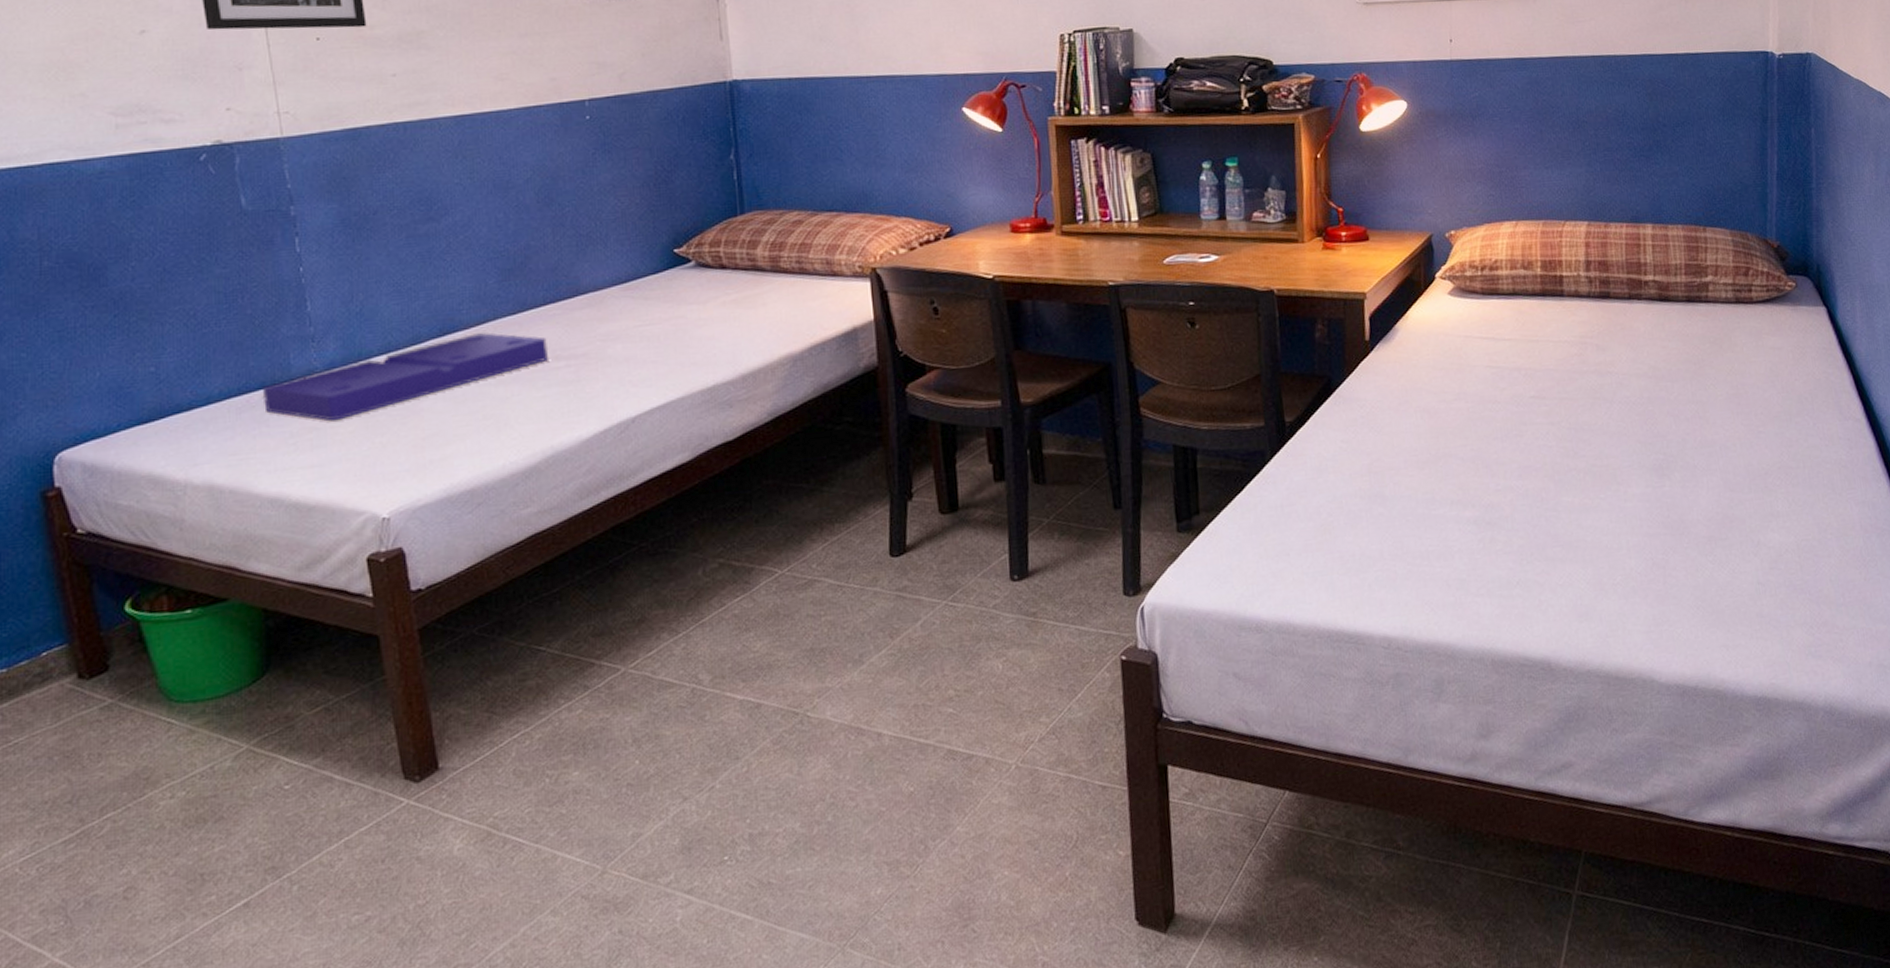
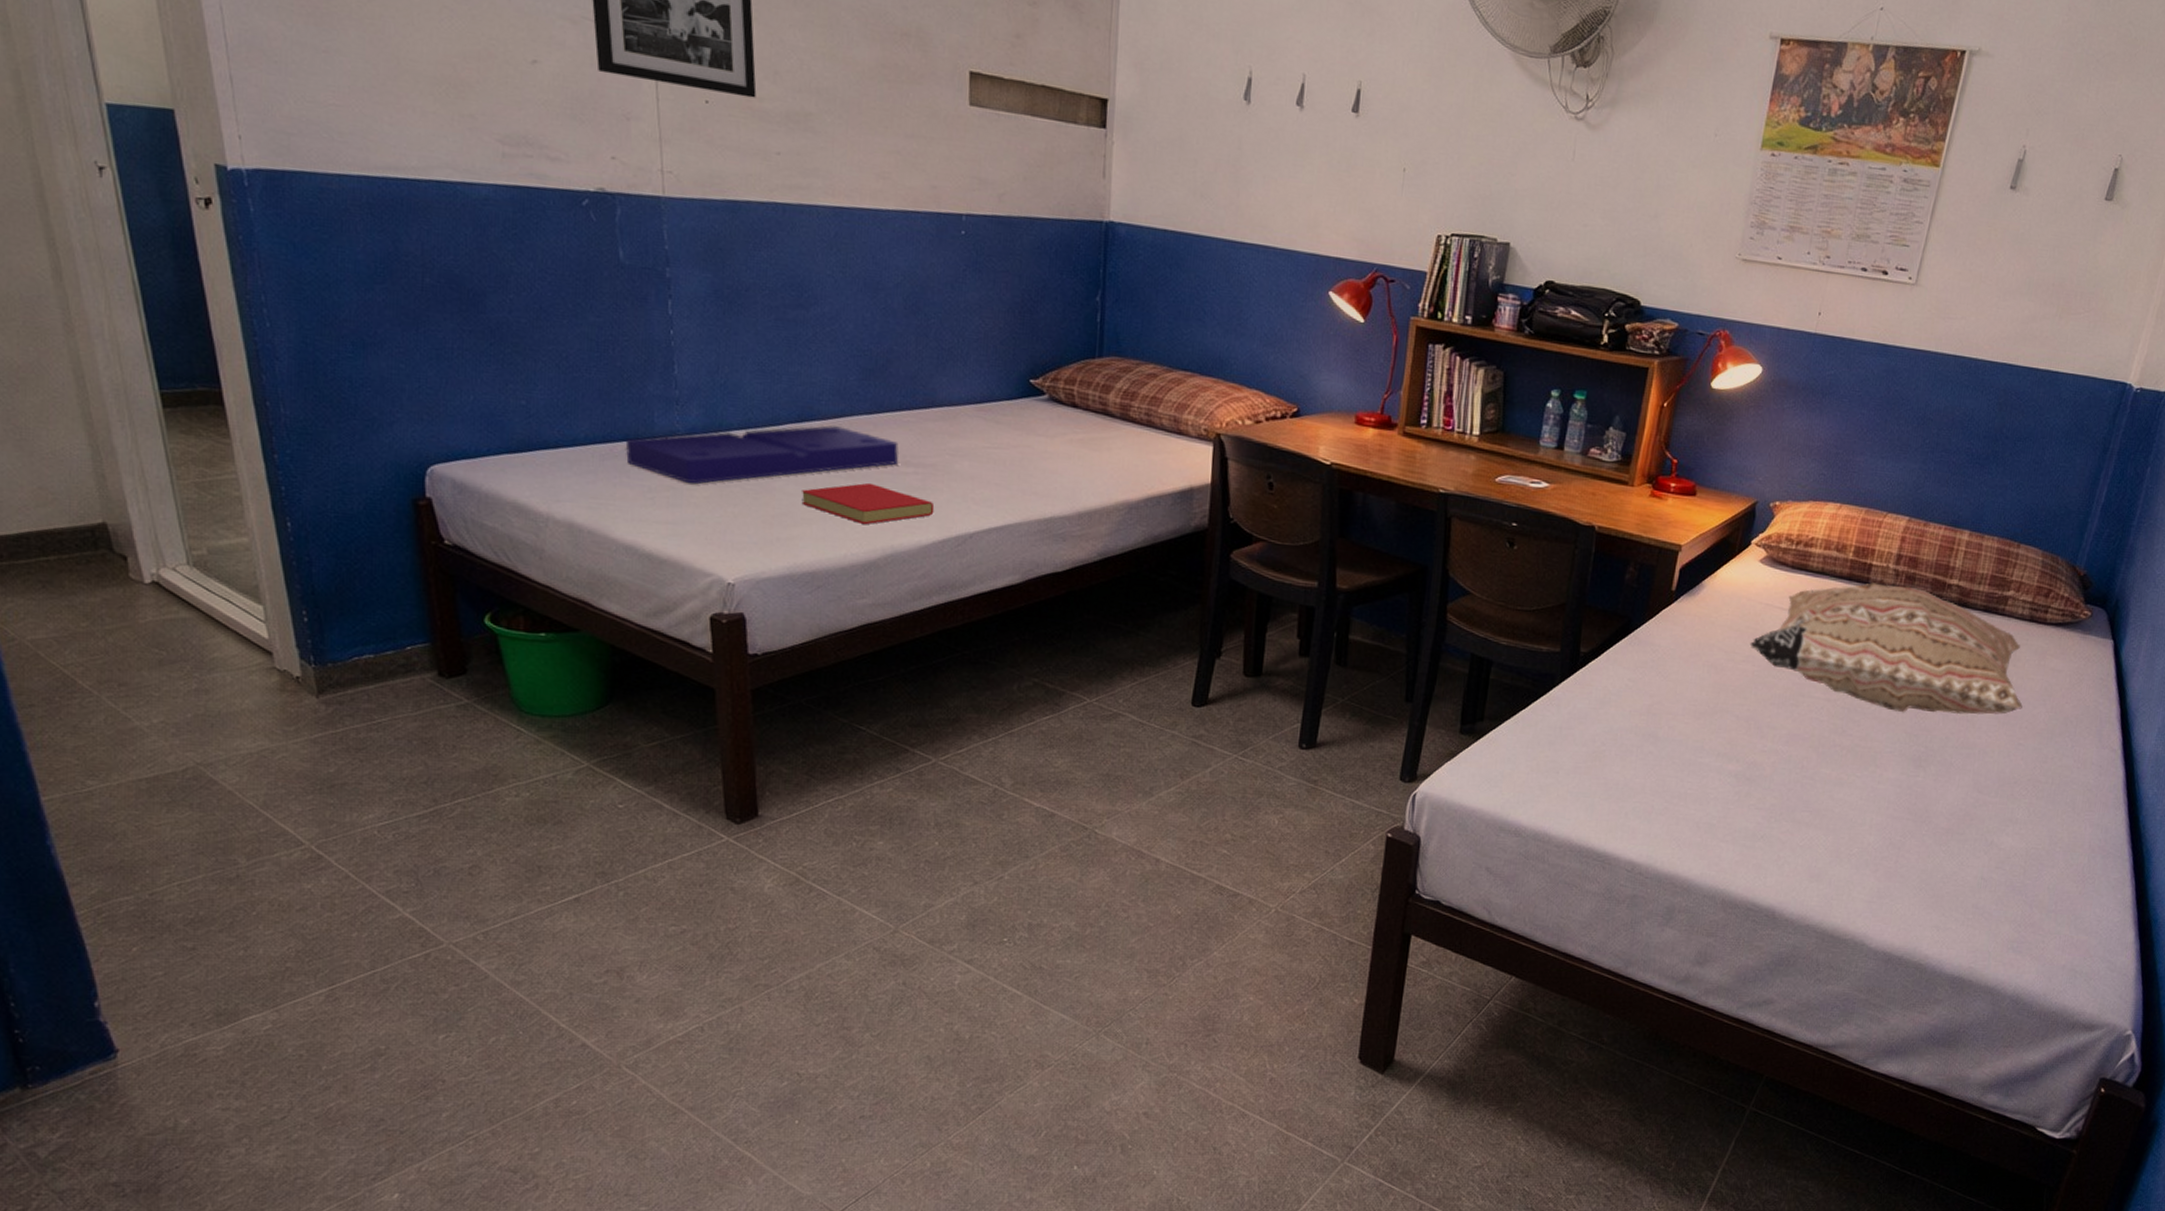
book: none [451,384,592,430] -> present [801,482,935,525]
cushion: none [1457,290,1752,423] -> present [1750,582,2023,715]

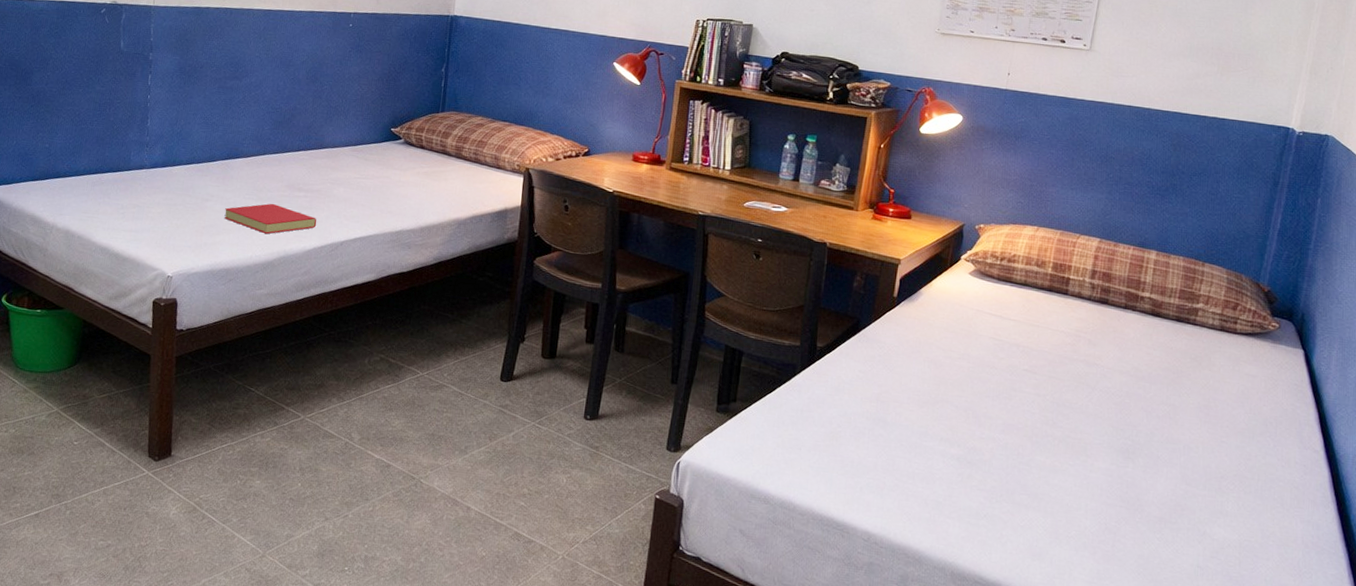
cushion: present [625,425,899,484] -> none [109,162,295,204]
cushion: present [1750,582,2023,715] -> none [964,294,1222,414]

